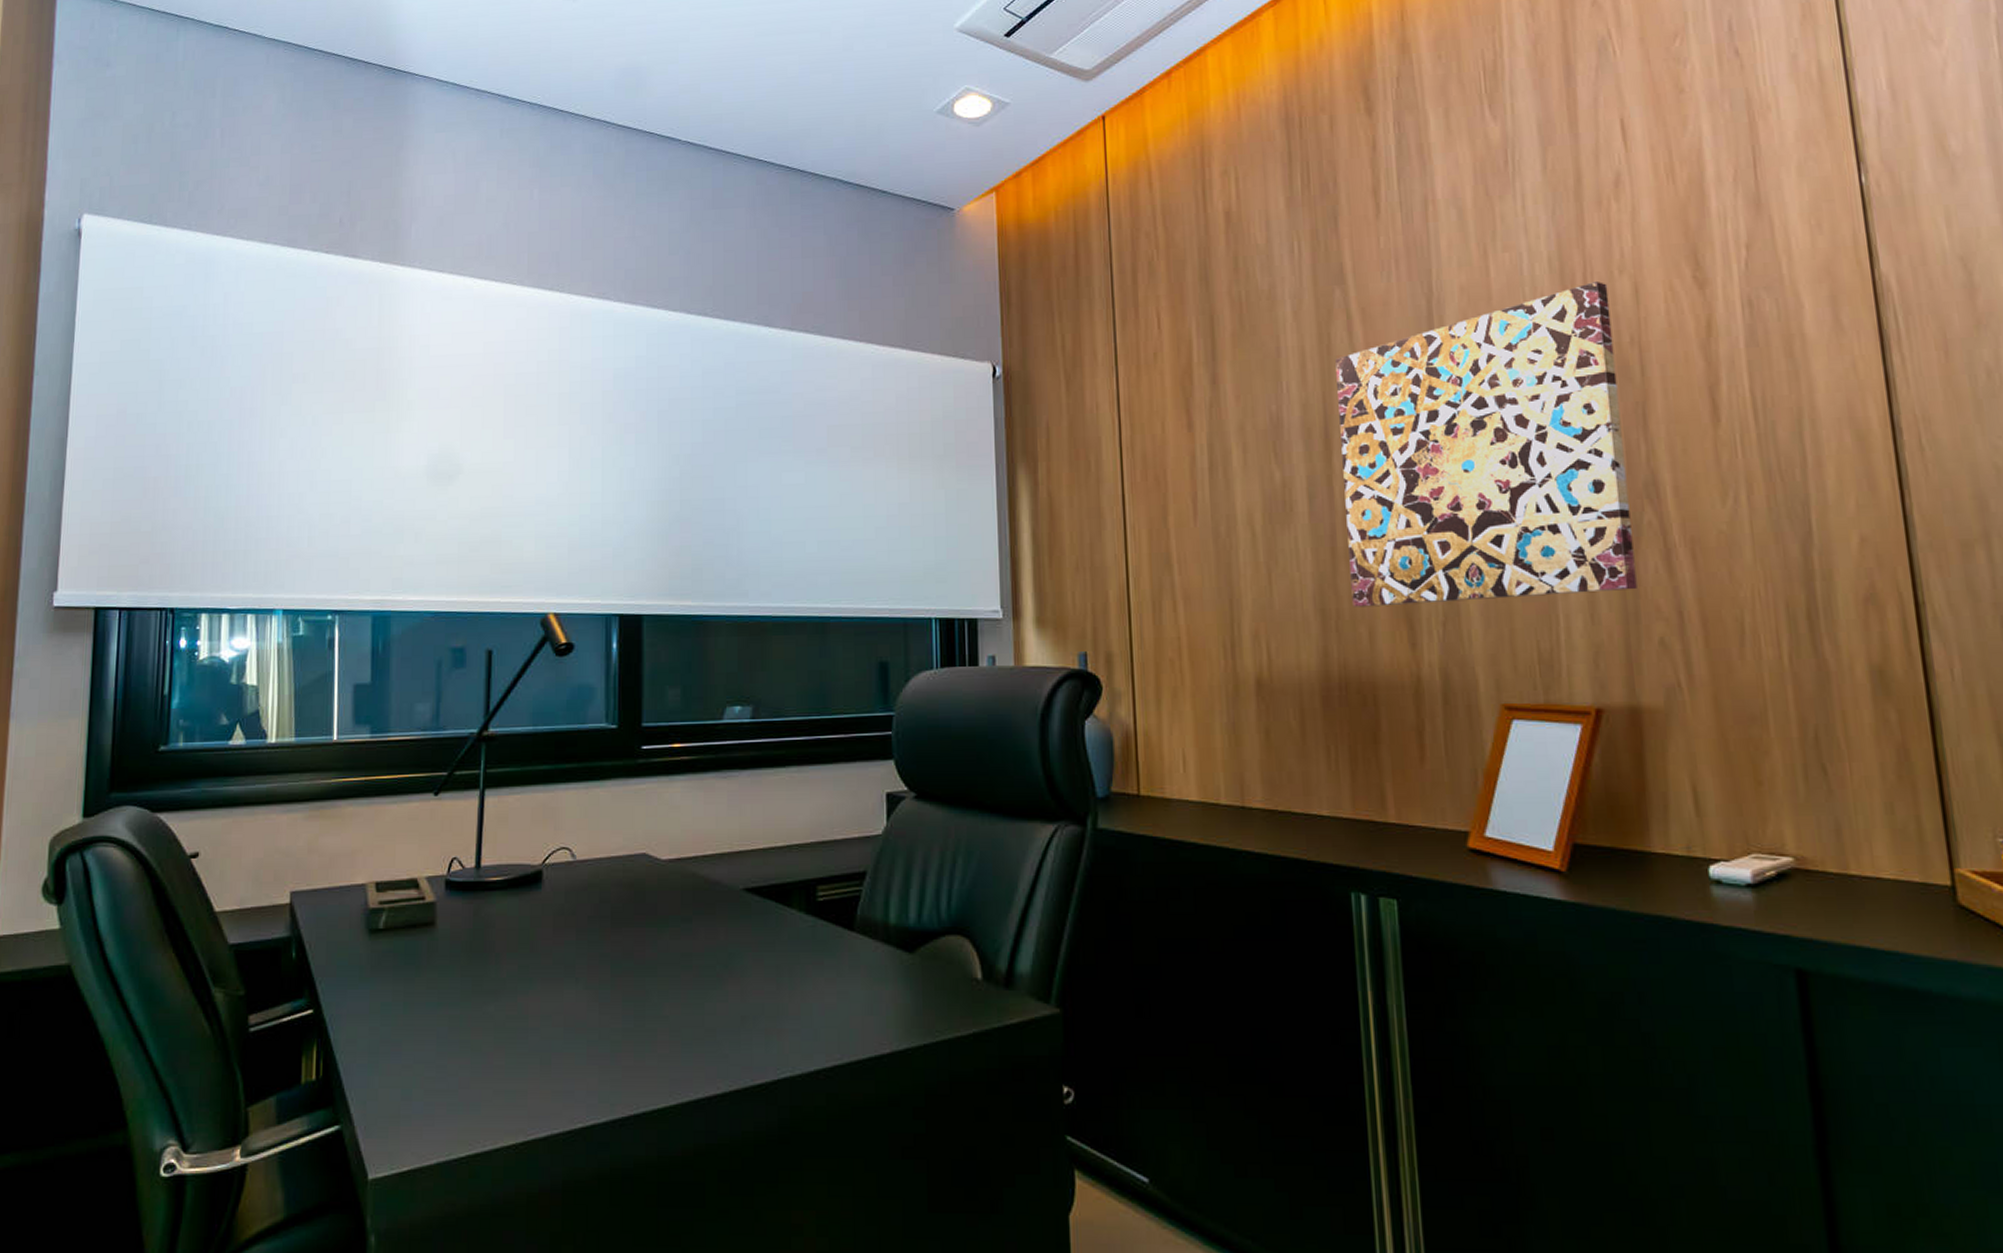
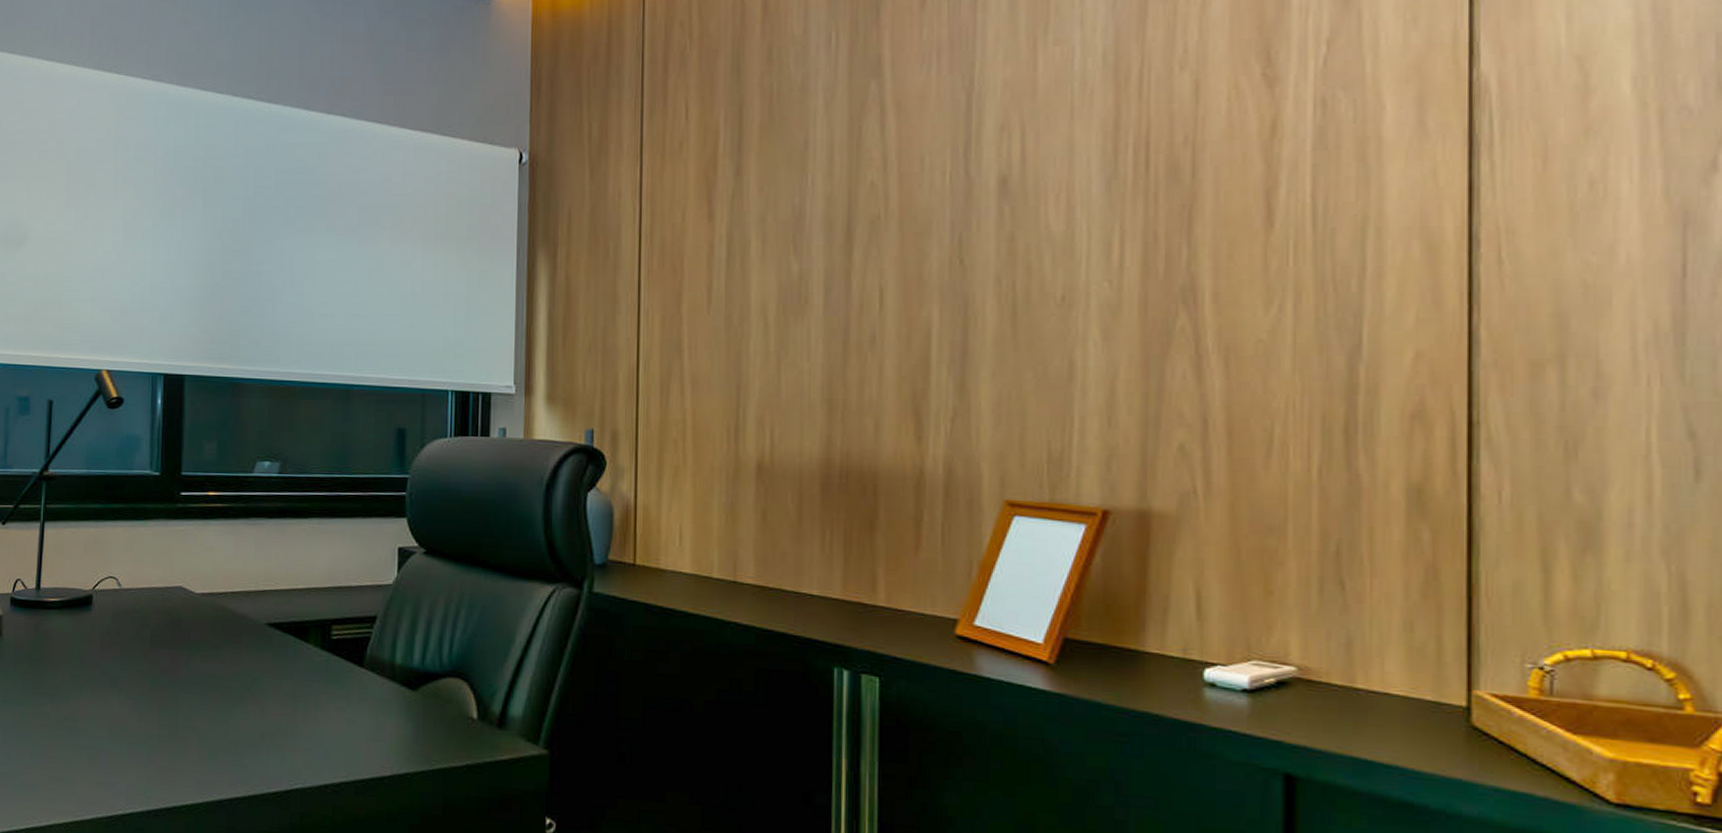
wall art: present [1335,280,1637,607] -> none [860,76,1165,400]

